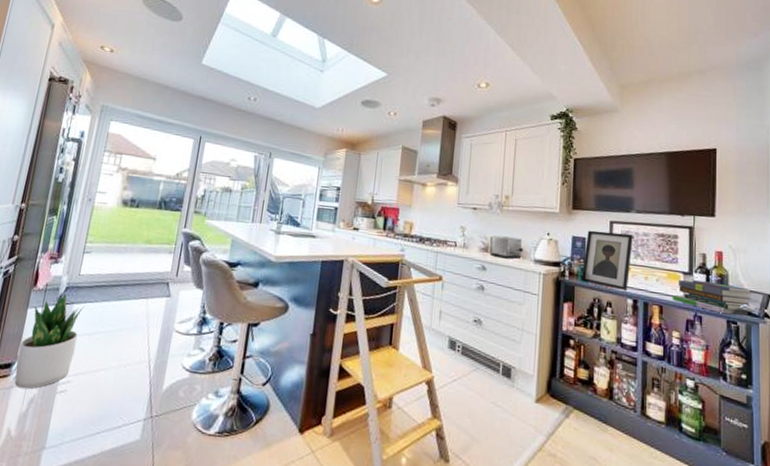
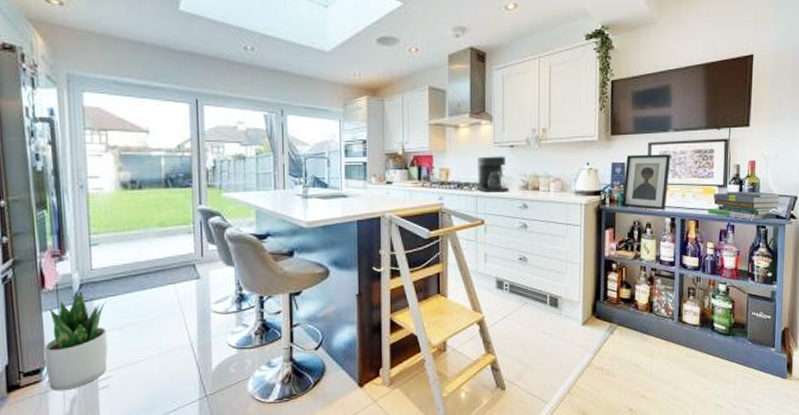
coffee maker: none [439,215,469,252] -> present [478,156,509,193]
toaster: present [490,235,524,259] -> none [530,171,564,194]

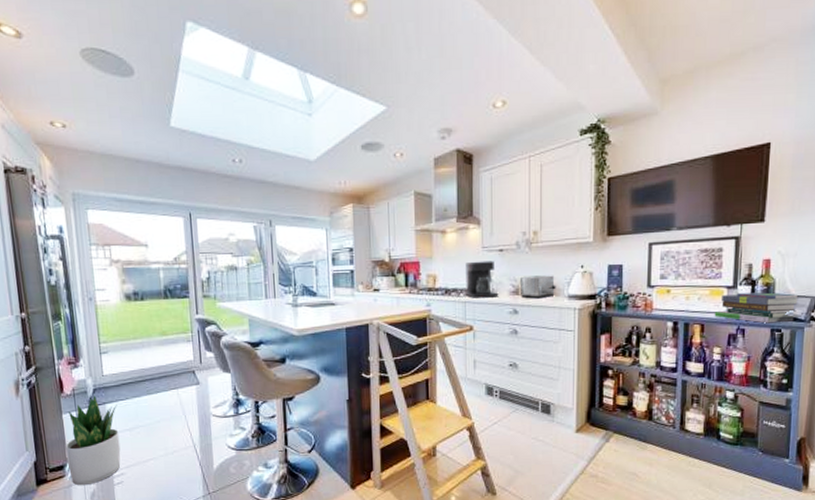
toaster: none [530,171,564,194] -> present [521,275,556,299]
picture frame: present [622,154,671,210] -> none [619,254,674,314]

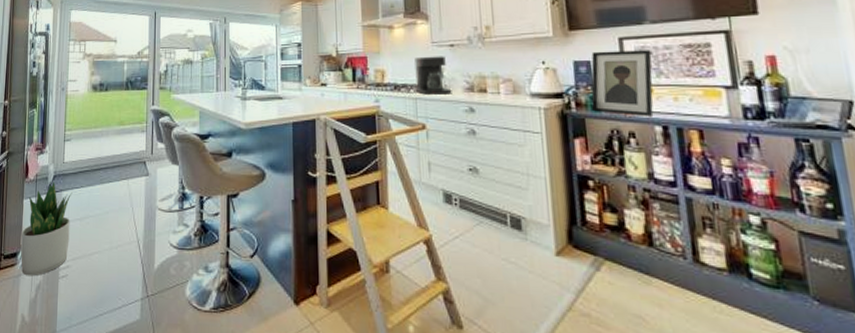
toaster: present [521,275,556,299] -> none [475,71,516,97]
picture frame: none [619,254,674,314] -> present [591,50,654,116]
books: present [714,292,801,324] -> none [714,94,834,131]

